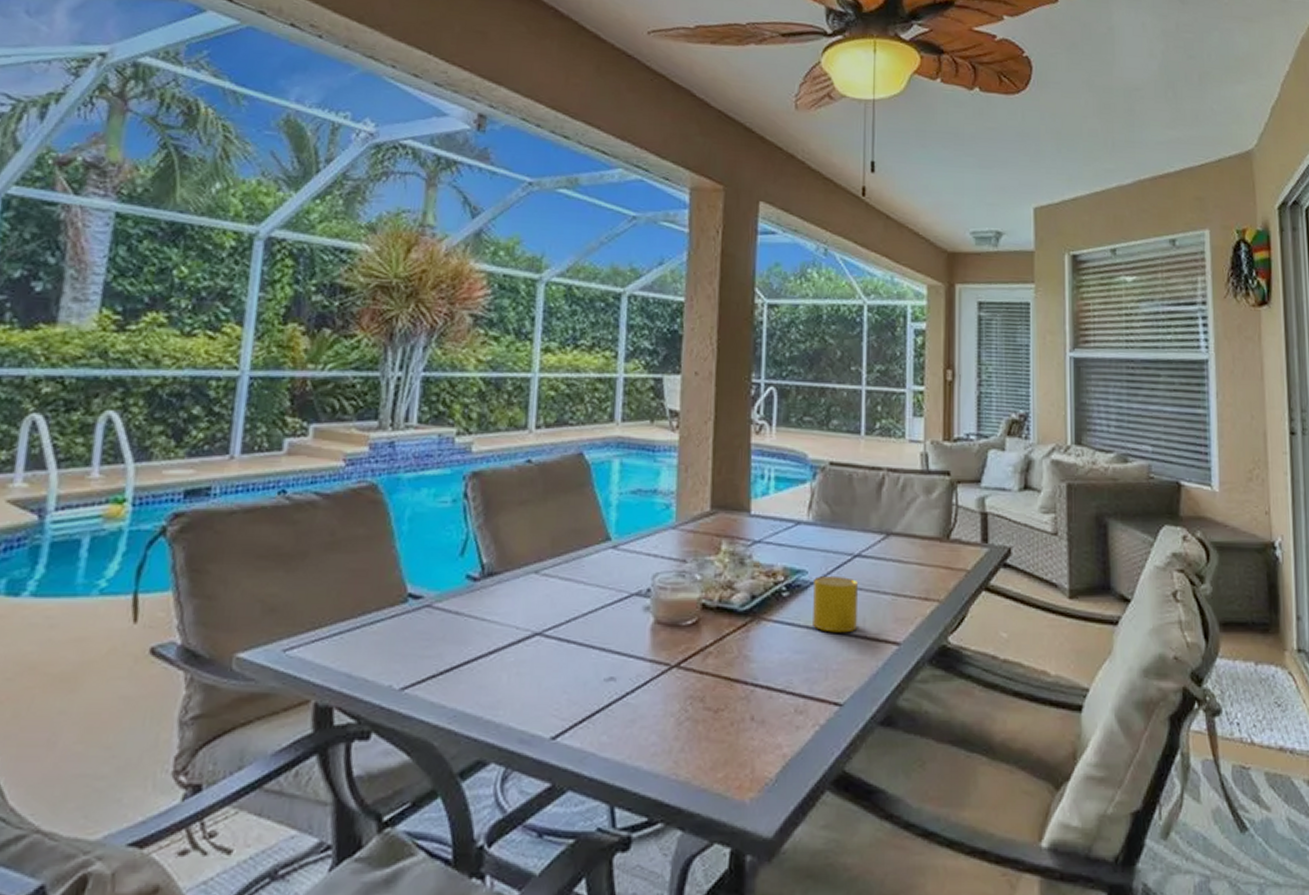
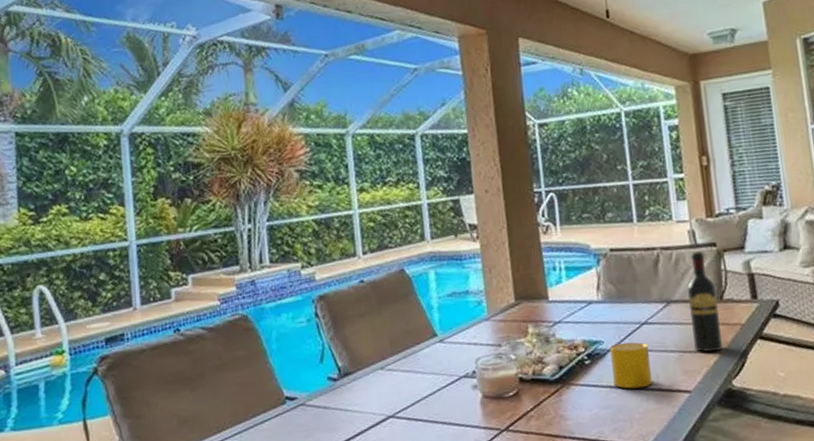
wine bottle: none [911,479,944,600] -> present [687,251,723,353]

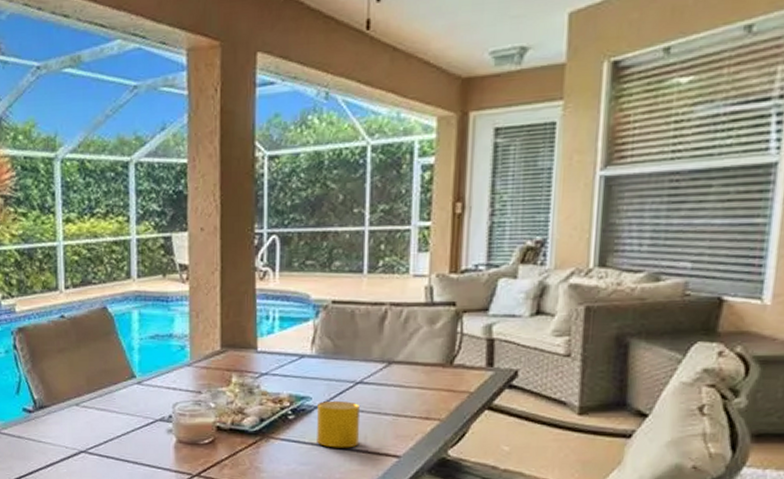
wine bottle: present [687,251,723,353] -> none [412,310,448,419]

